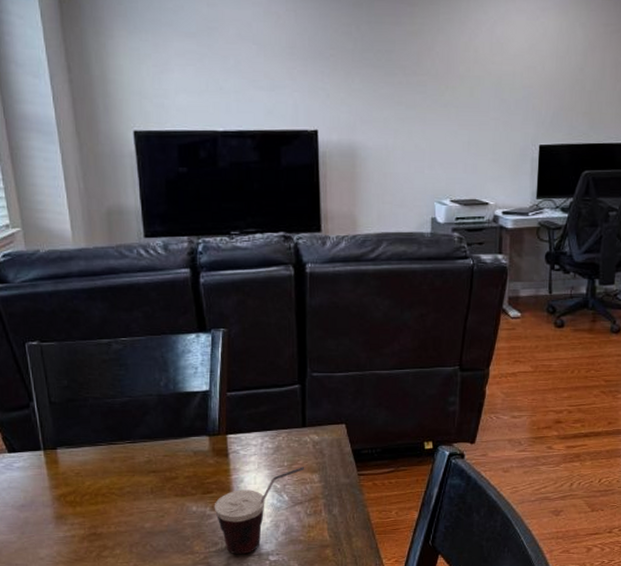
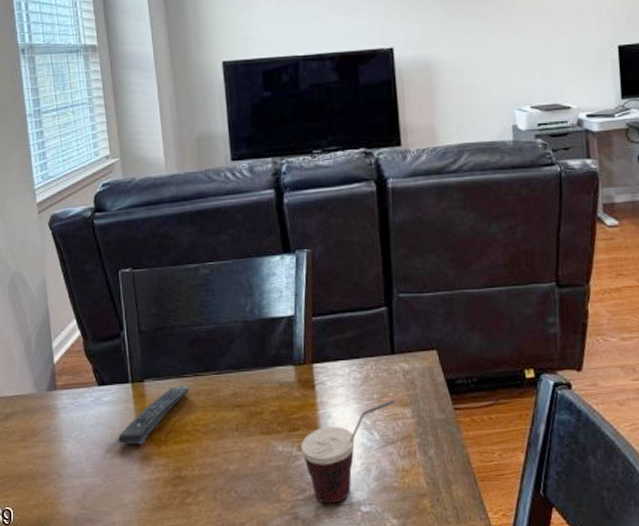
remote control: none [32,452,104,507] -> present [118,384,190,445]

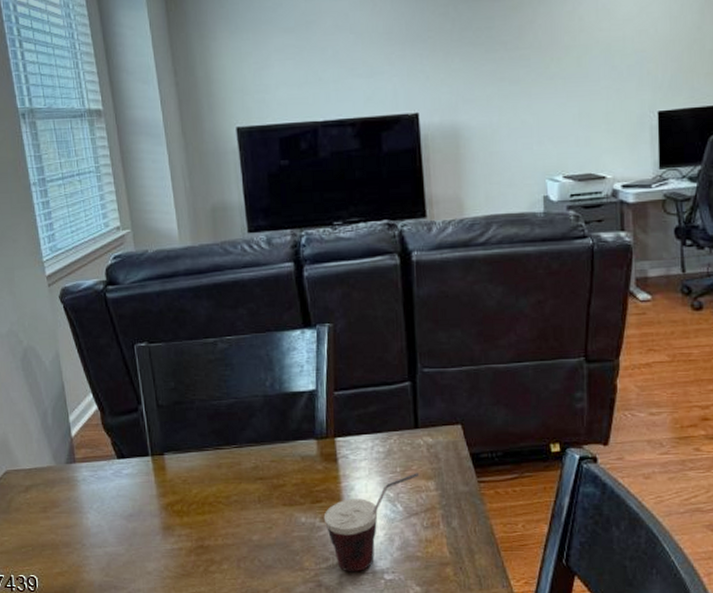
remote control: present [118,384,190,445] -> none [140,457,211,516]

